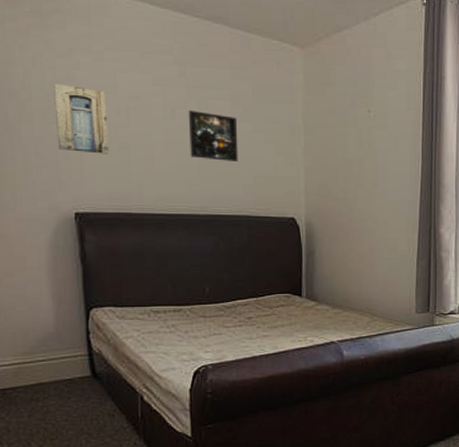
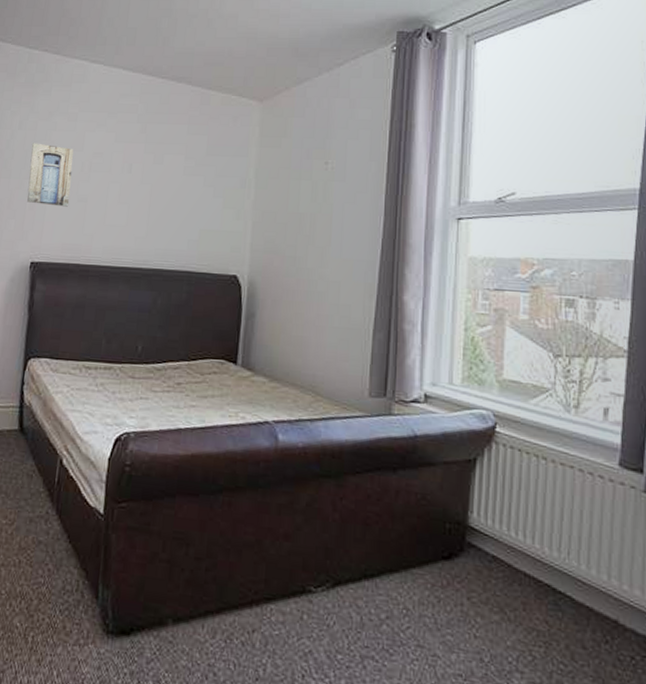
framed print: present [188,109,238,162] -> none [140,164,189,215]

